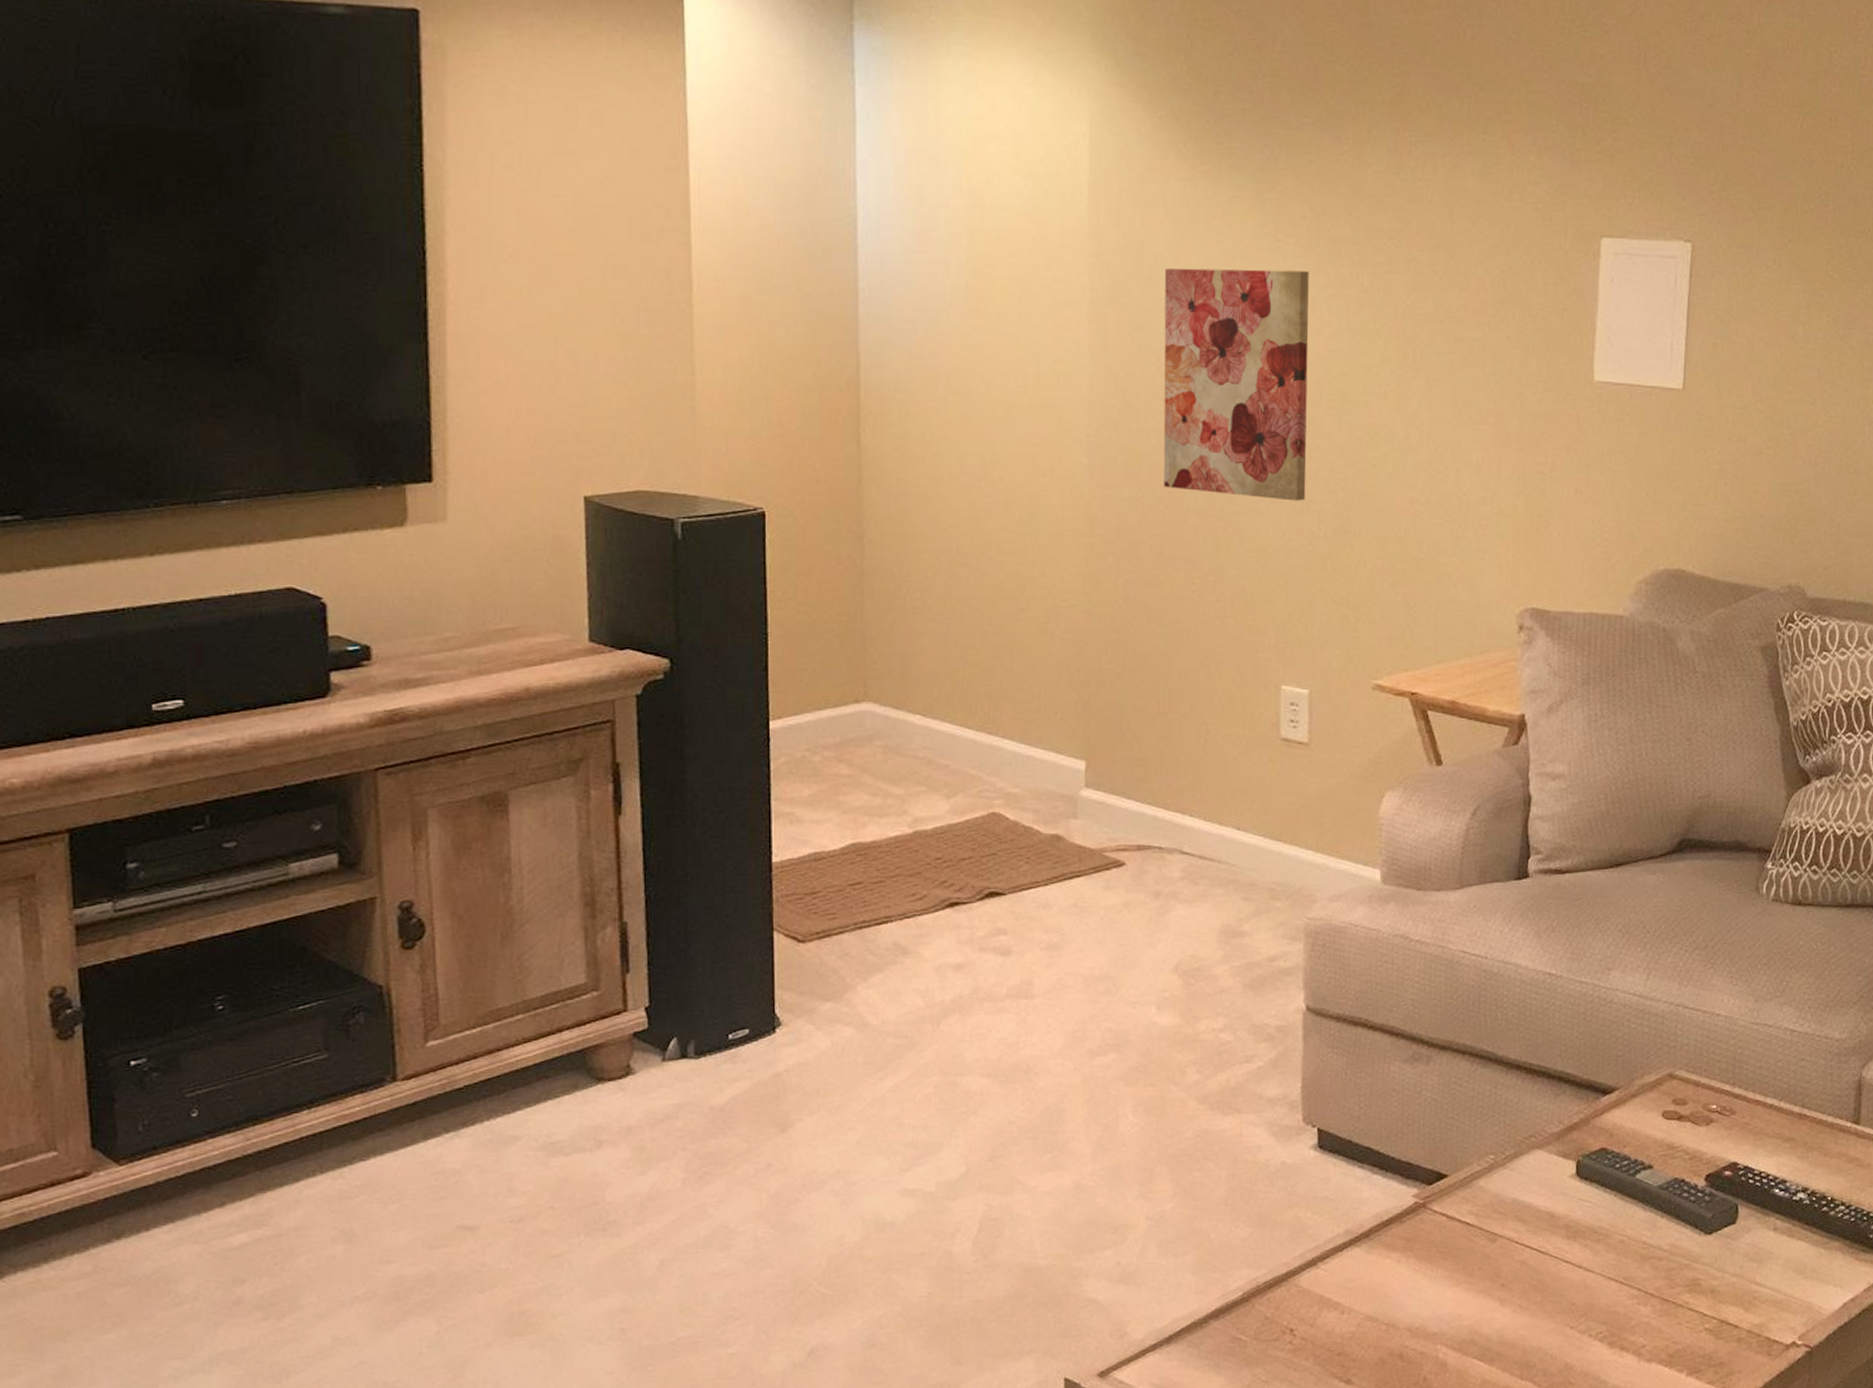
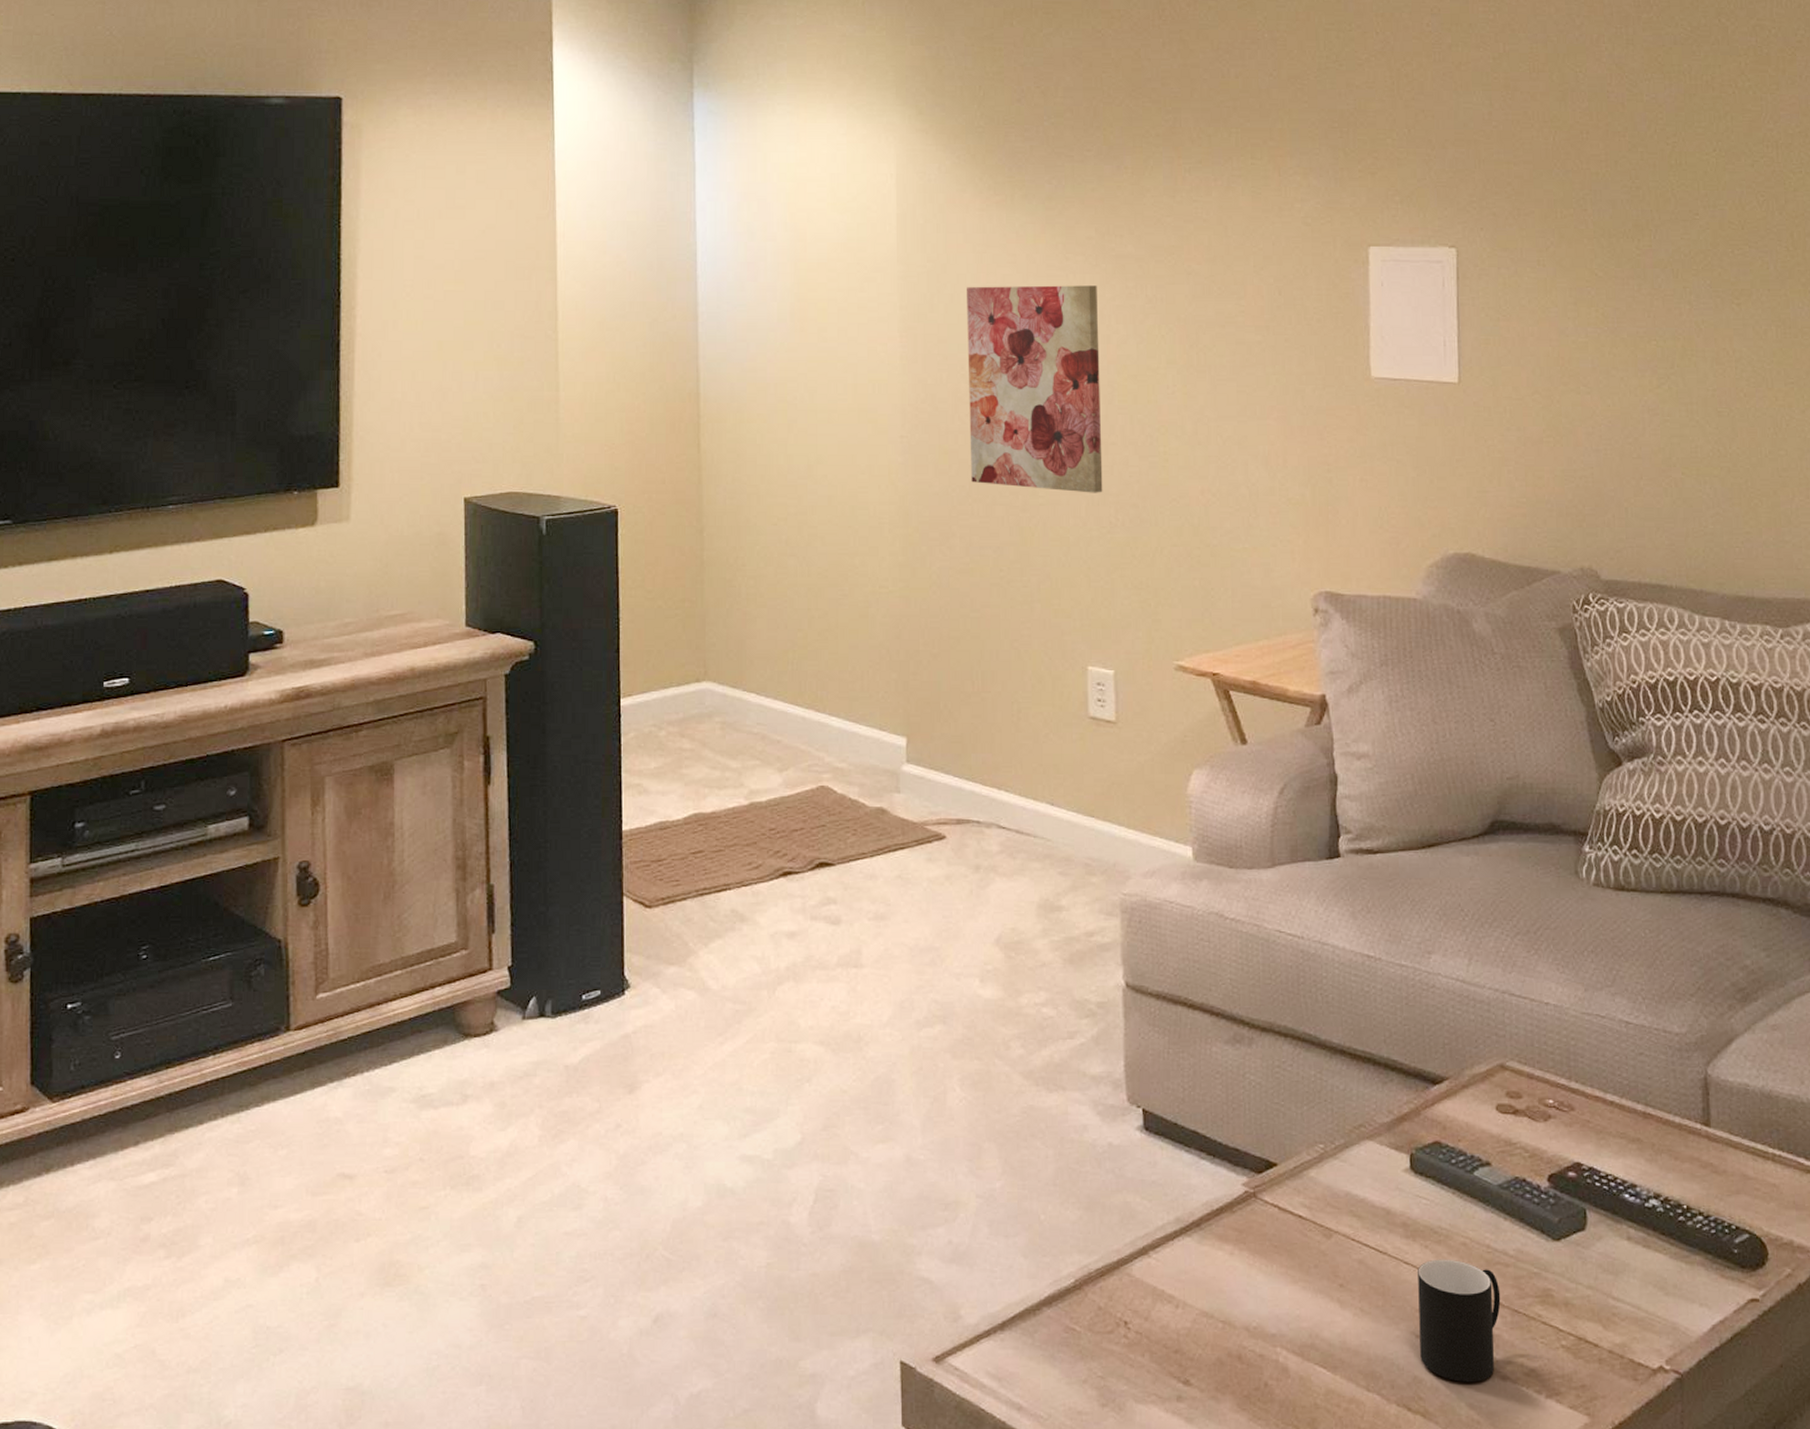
cup: none [1573,1256,1652,1366] -> present [1418,1259,1501,1382]

